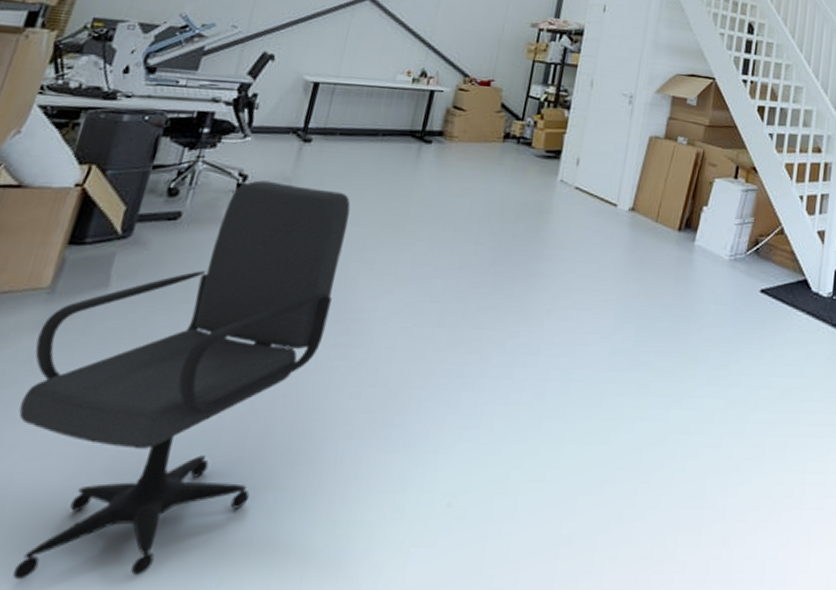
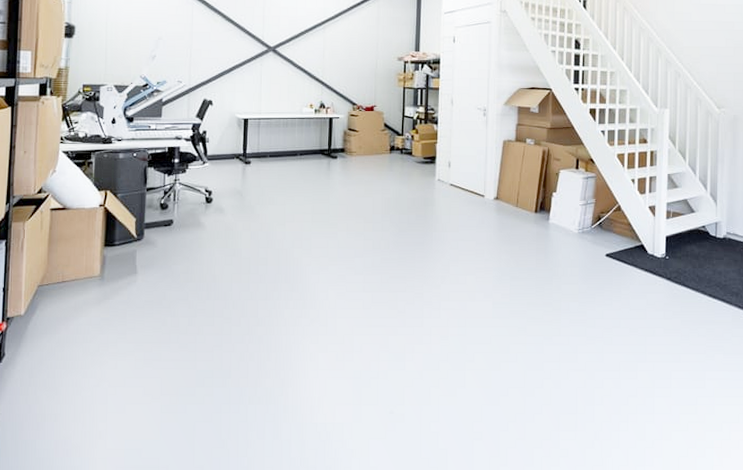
office chair: present [12,180,351,580] -> none [100,194,288,459]

